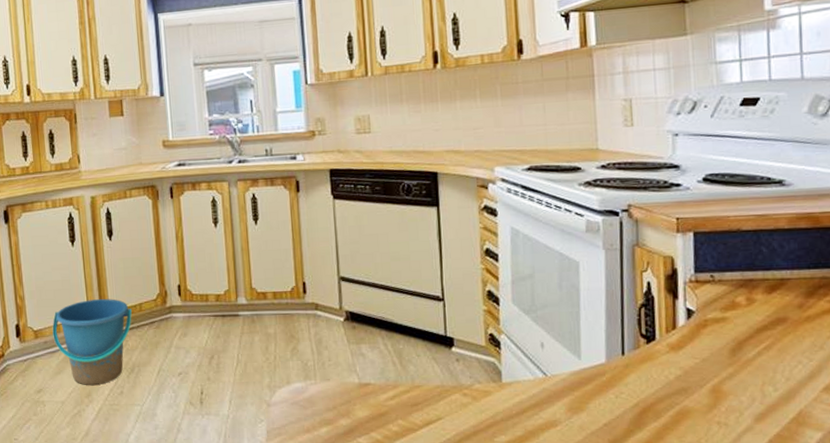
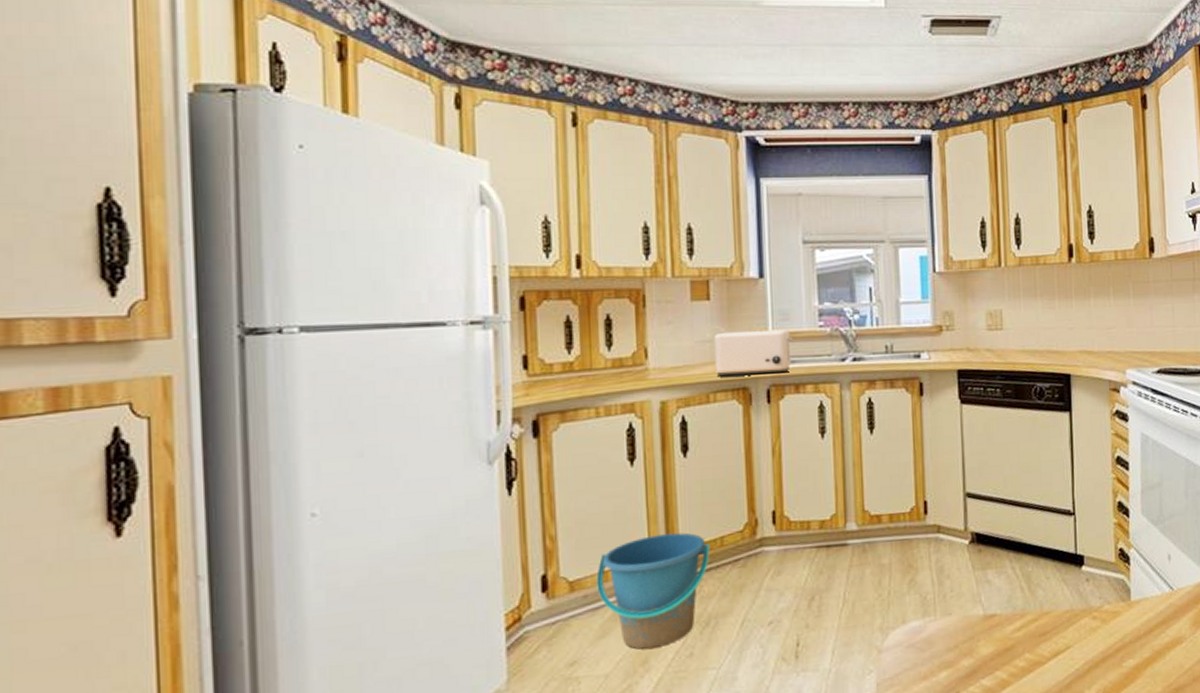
toaster: none [128,138,189,177] -> present [714,329,793,377]

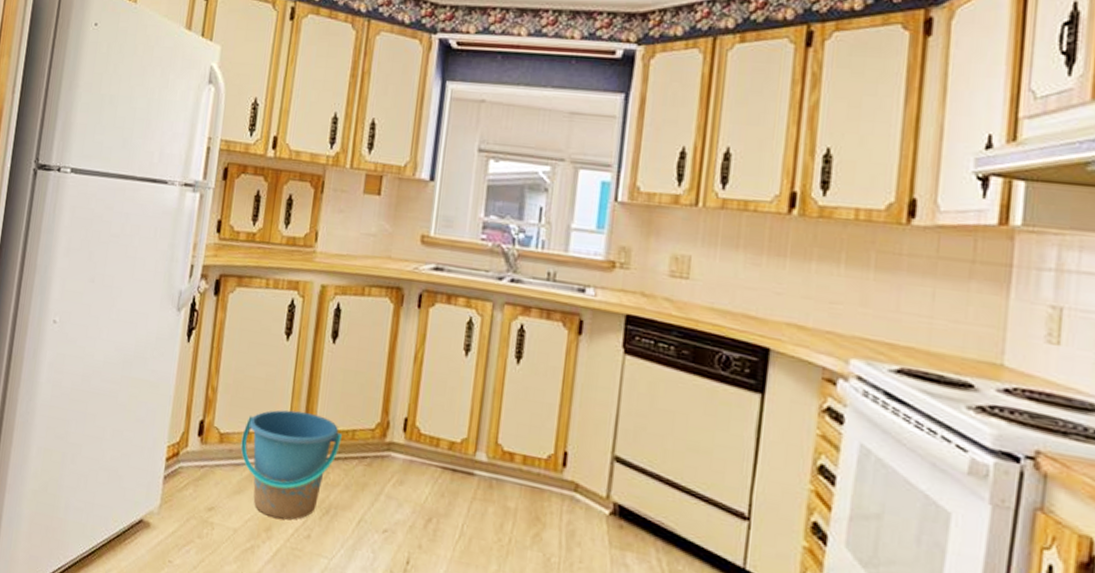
toaster: present [714,329,793,377] -> none [374,228,453,282]

